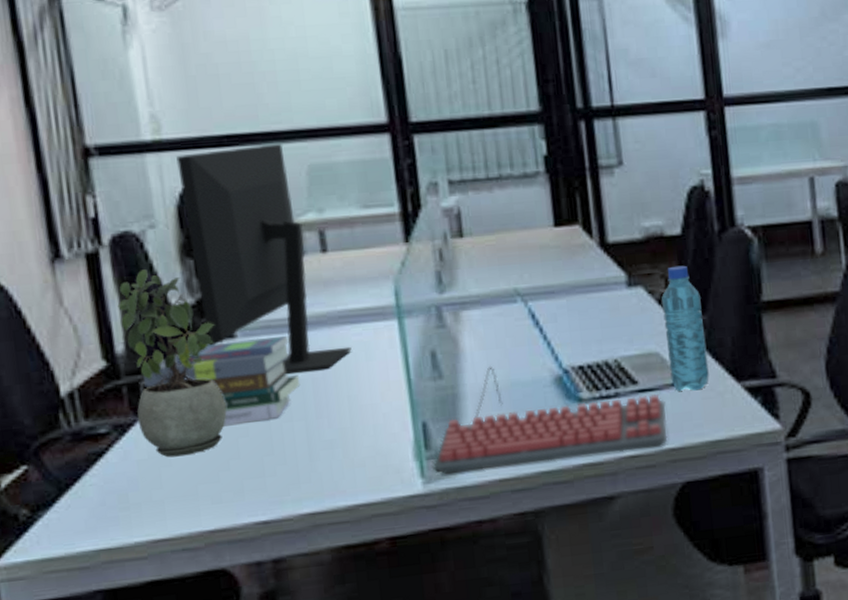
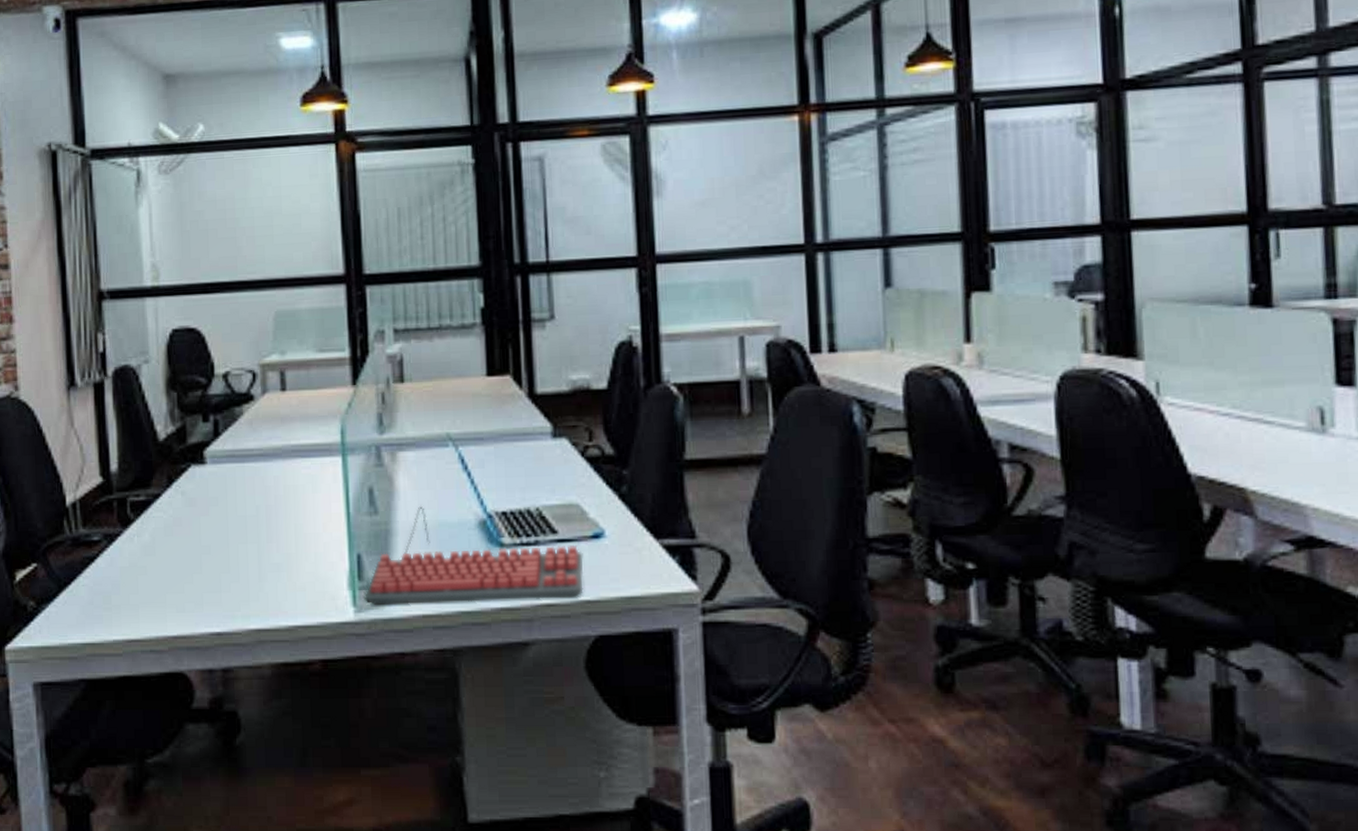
potted plant: present [117,269,227,458] -> none [115,399,194,567]
books: present [142,336,301,437] -> none [126,465,256,547]
monitor: present [176,143,352,374] -> none [169,291,301,499]
water bottle: present [662,265,709,391] -> none [585,419,628,545]

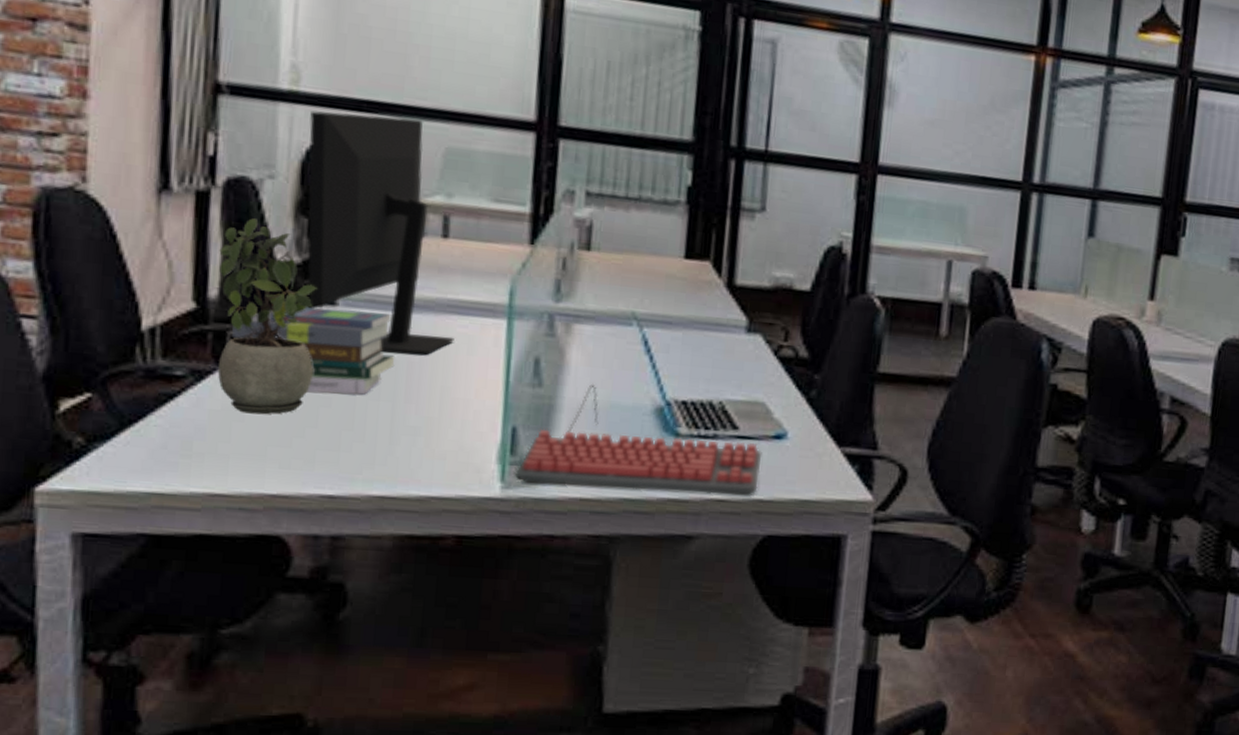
potted plant: none [115,399,194,567] -> present [217,218,318,415]
books: none [126,465,256,547] -> present [219,307,395,395]
monitor: none [169,291,301,499] -> present [307,110,454,355]

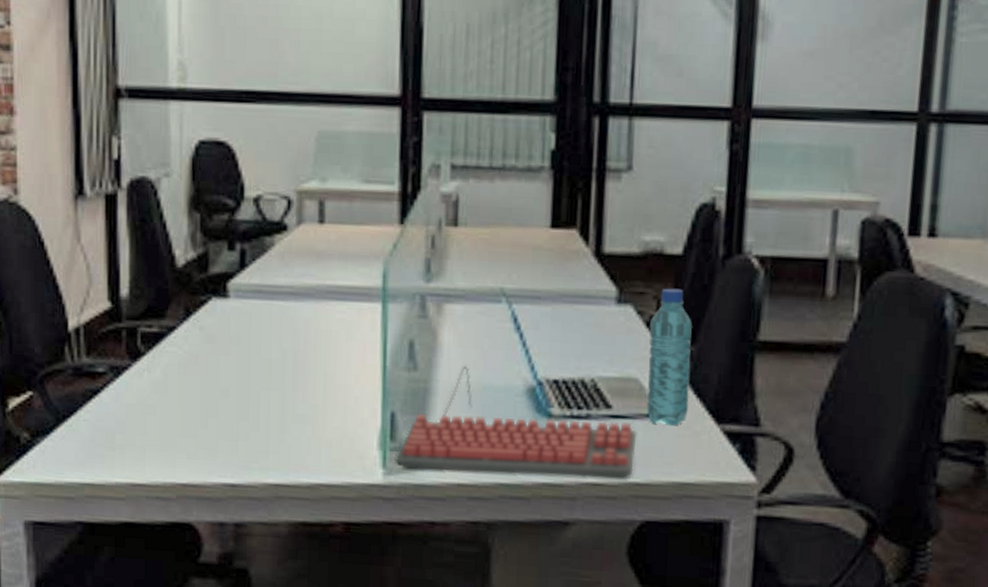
potted plant: present [217,218,318,415] -> none [127,217,212,407]
books: present [219,307,395,395] -> none [134,300,282,385]
monitor: present [307,110,454,355] -> none [197,104,334,342]
water bottle: none [772,320,818,448] -> present [647,288,692,426]

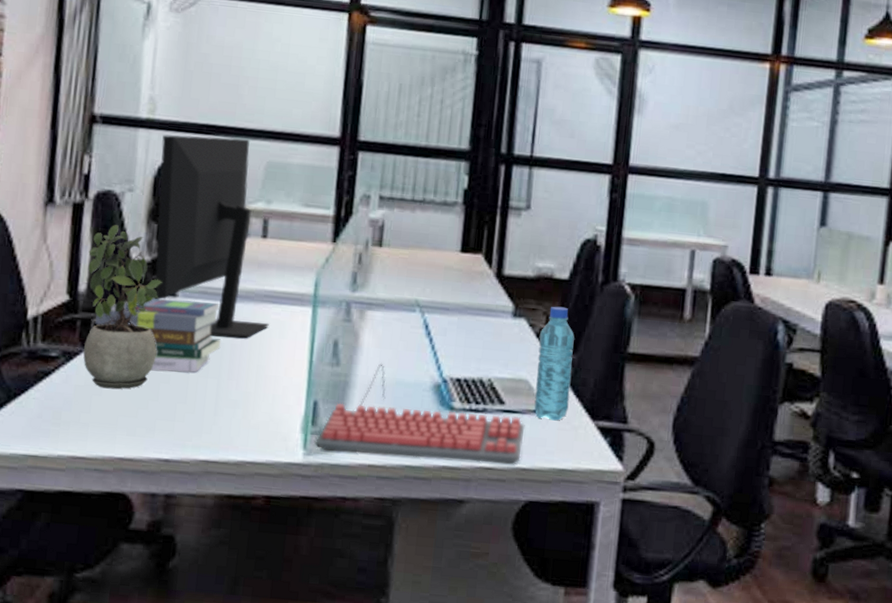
potted plant: none [127,217,212,407] -> present [83,225,163,390]
books: none [134,300,282,385] -> present [84,298,221,373]
monitor: none [197,104,334,342] -> present [155,134,269,338]

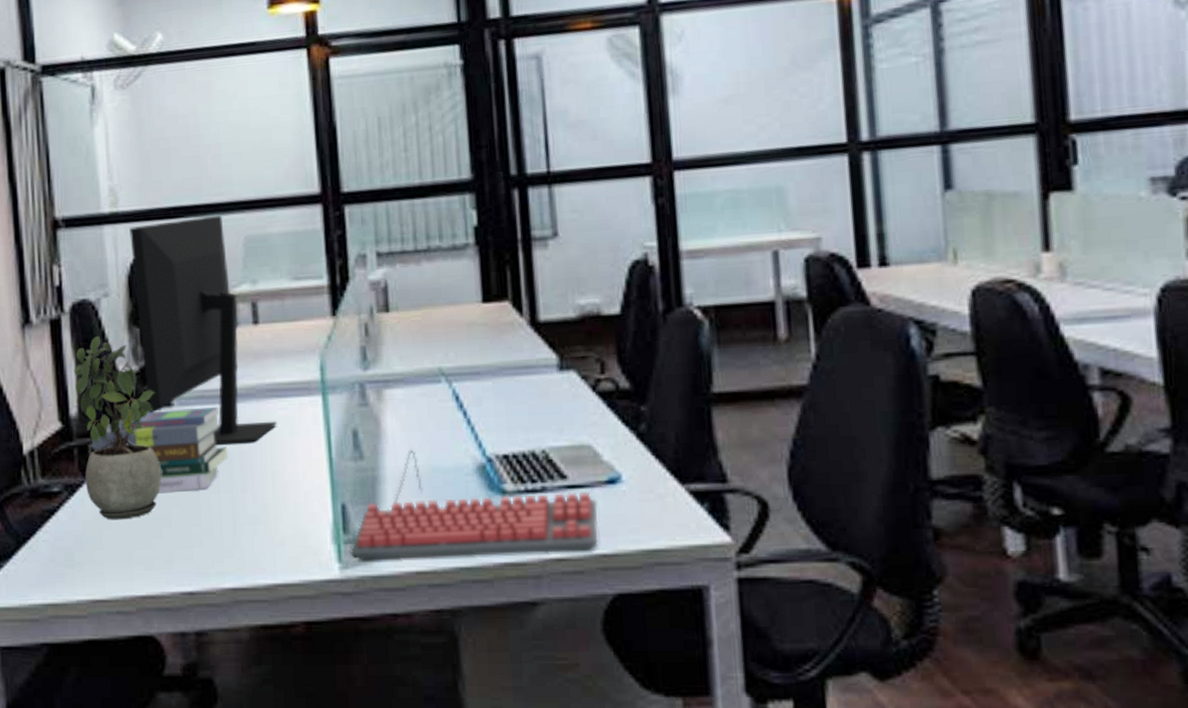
water bottle: present [534,306,575,421] -> none [596,348,648,491]

